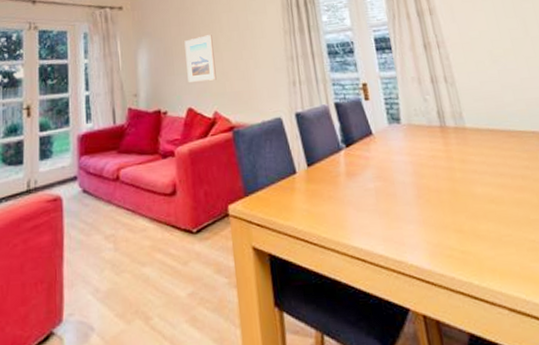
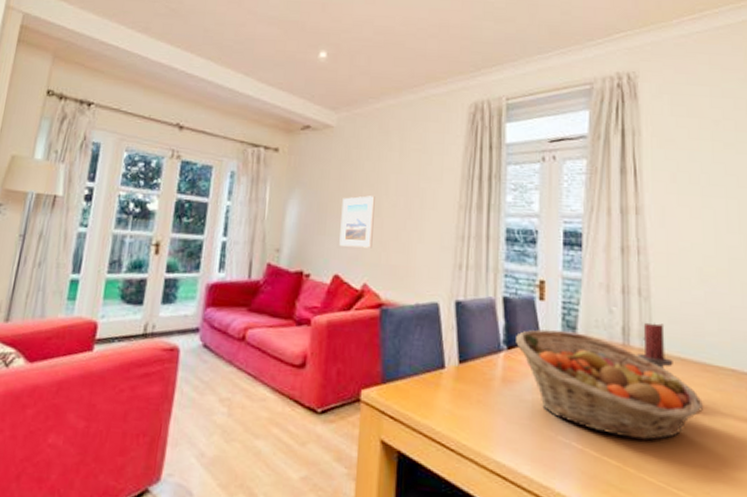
fruit basket: none [351,123,516,207] -> present [516,329,703,441]
candle holder: none [453,103,485,141] -> present [637,322,673,369]

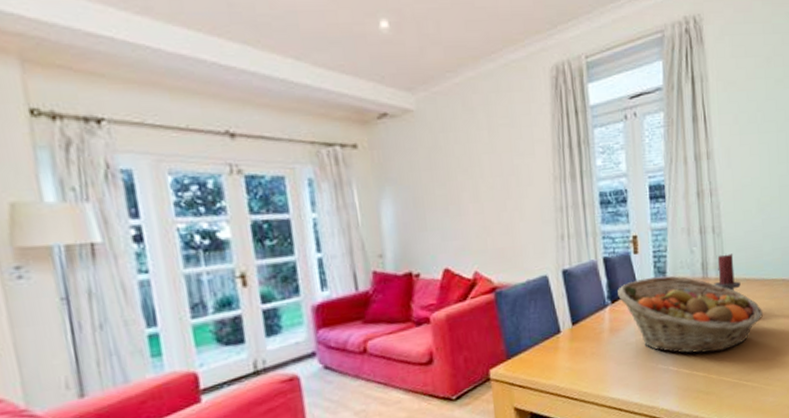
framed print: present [339,196,375,248] -> none [438,181,477,240]

